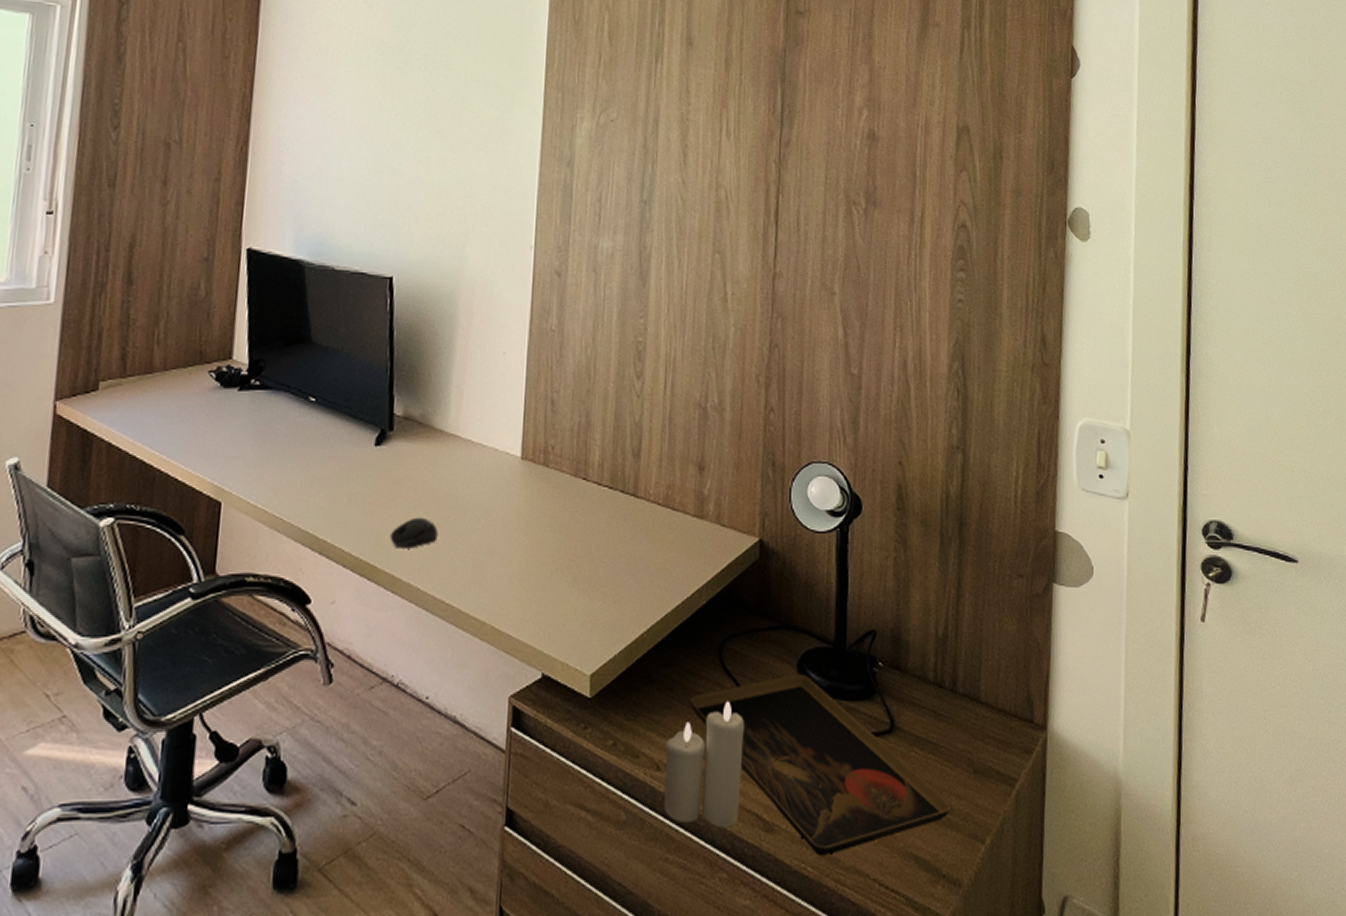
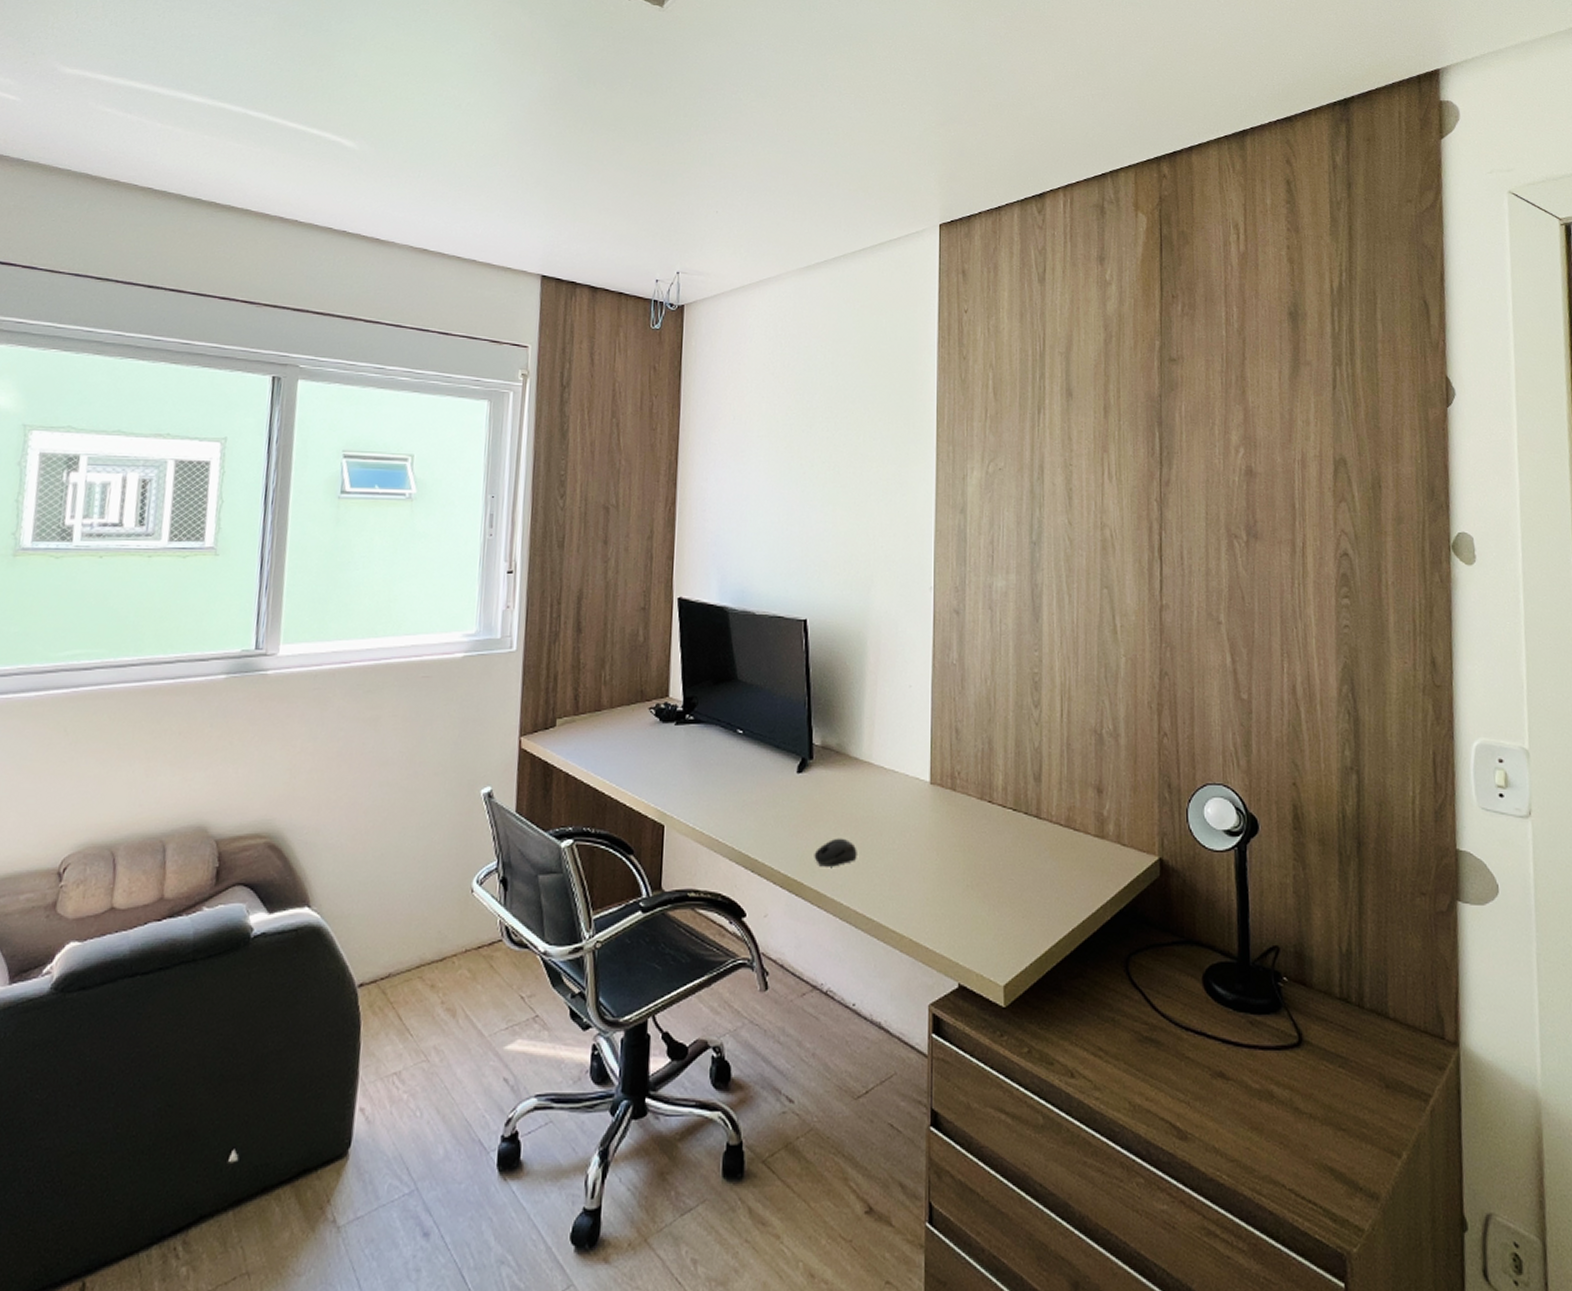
candle: present [663,702,744,828] -> none [1078,1013,1154,1135]
decorative tray: present [688,673,952,857] -> none [1098,987,1365,1165]

